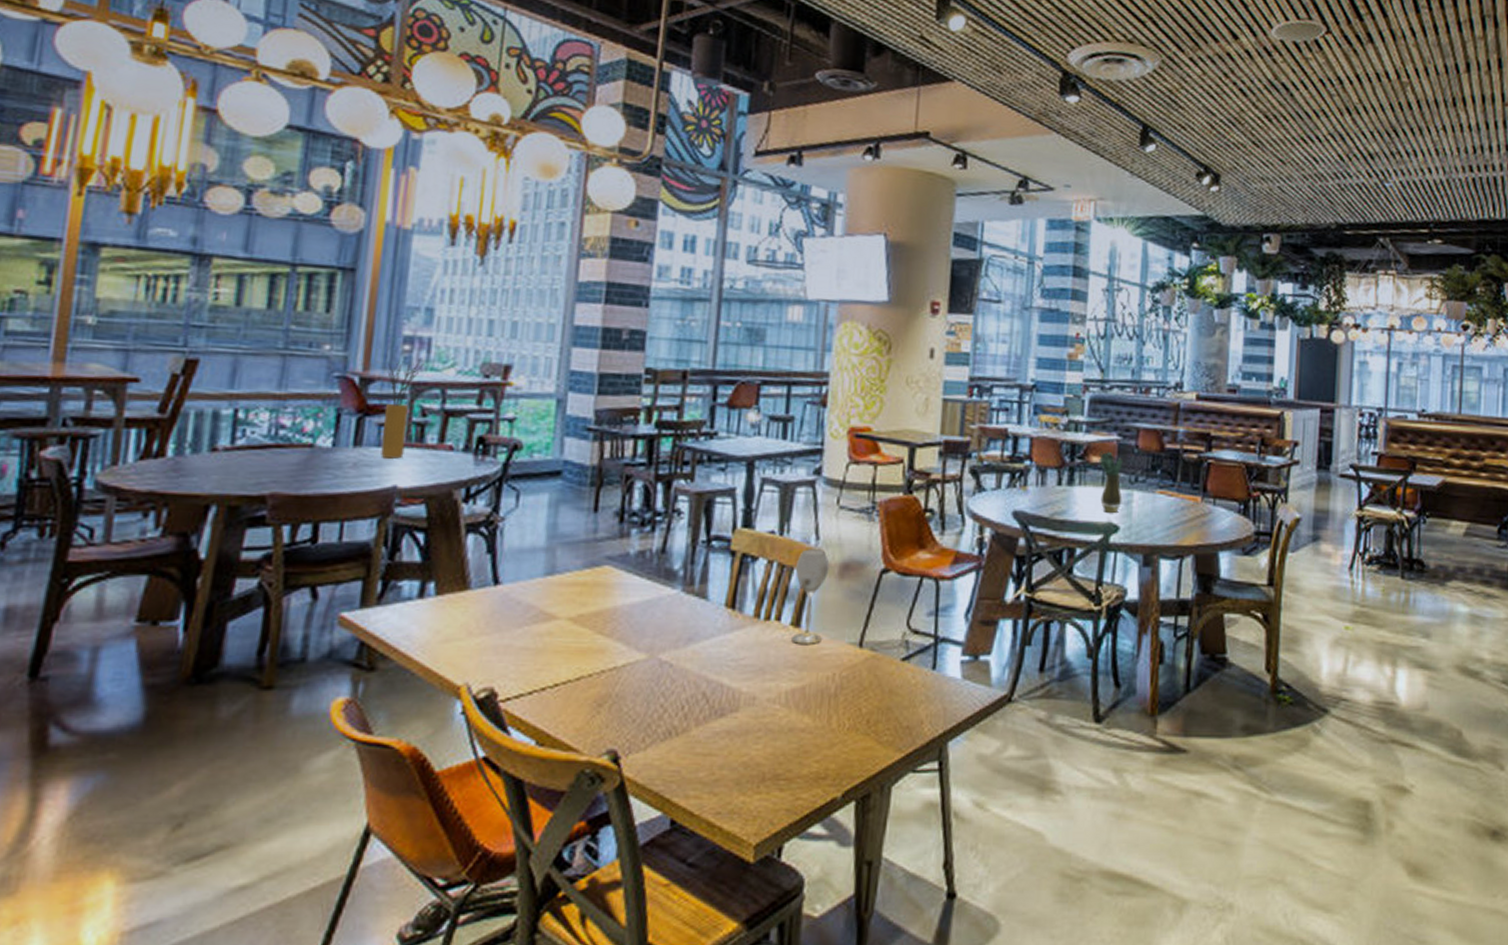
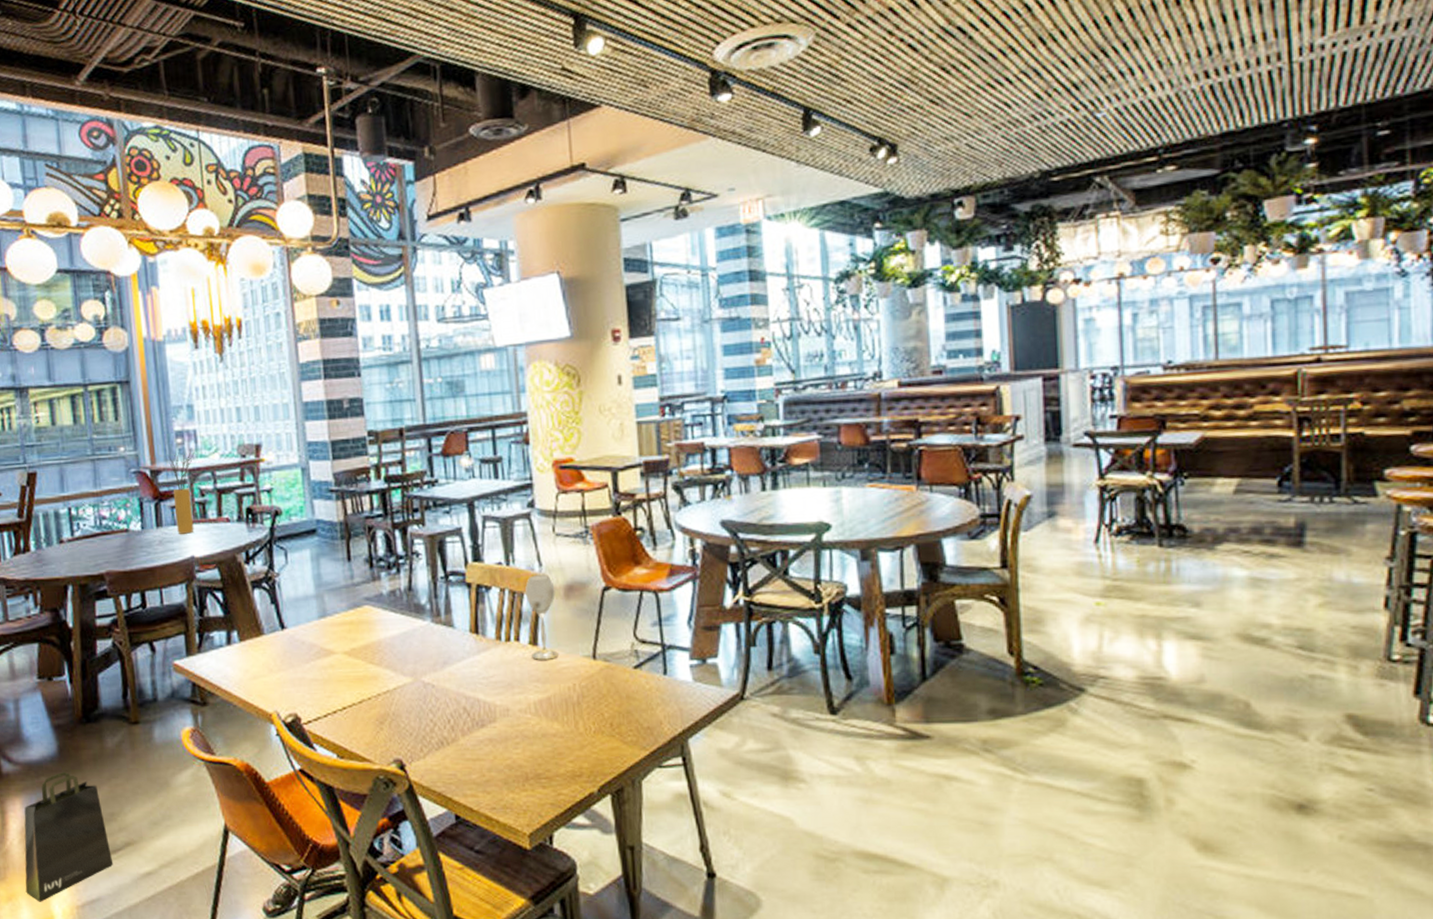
shopping bag: none [44,748,193,927] -> present [24,772,114,902]
vase: present [1099,449,1123,513] -> none [801,450,831,512]

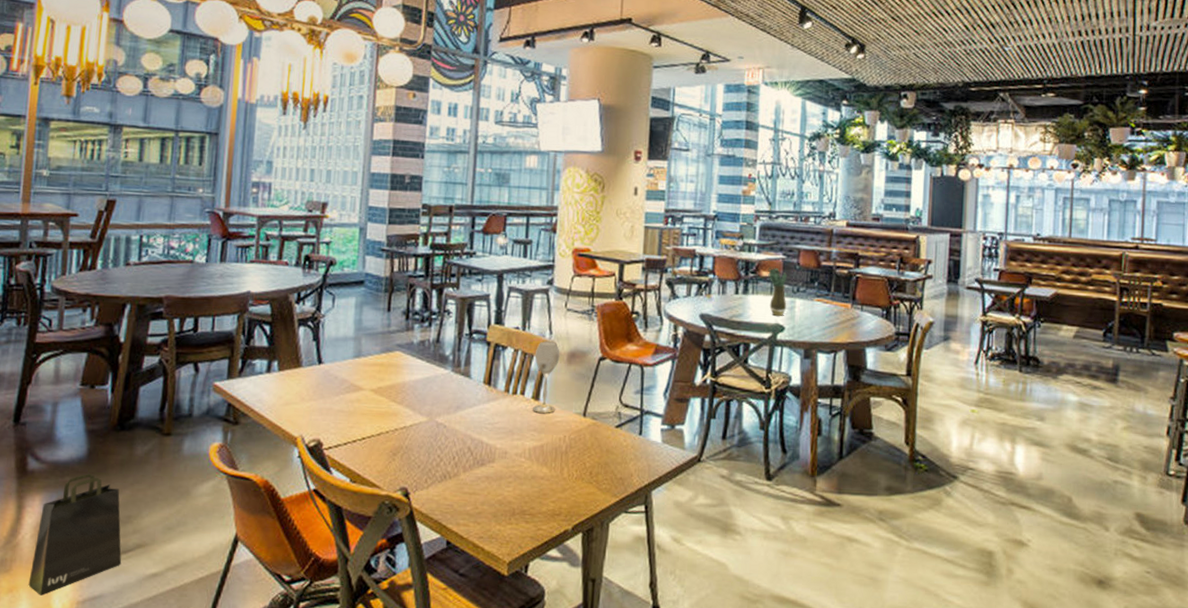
vase: present [168,448,195,534] -> none [239,197,267,271]
vase: none [801,450,831,512] -> present [768,265,788,316]

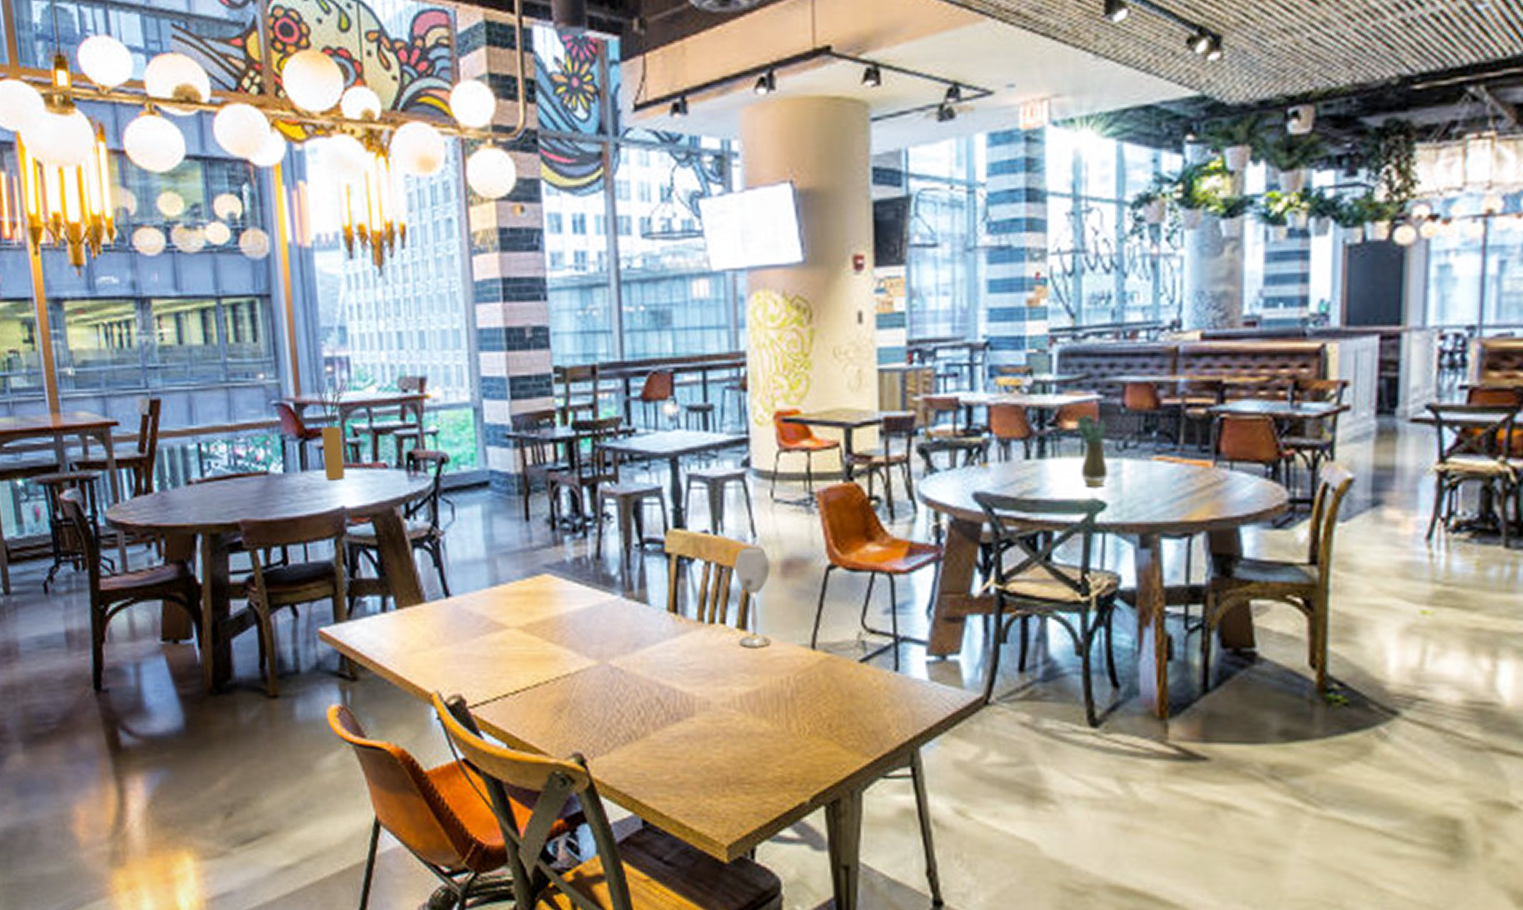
shopping bag: present [28,474,122,596] -> none [146,749,248,893]
vase: none [239,197,267,271] -> present [316,378,347,480]

